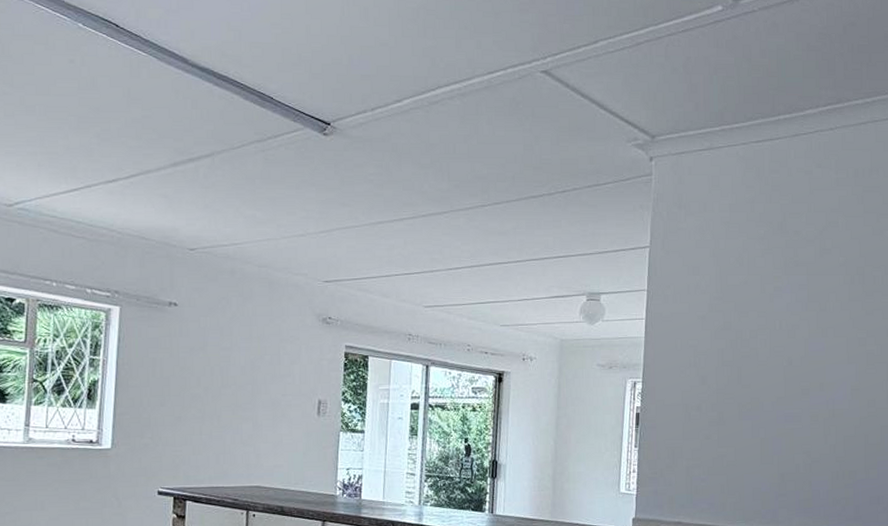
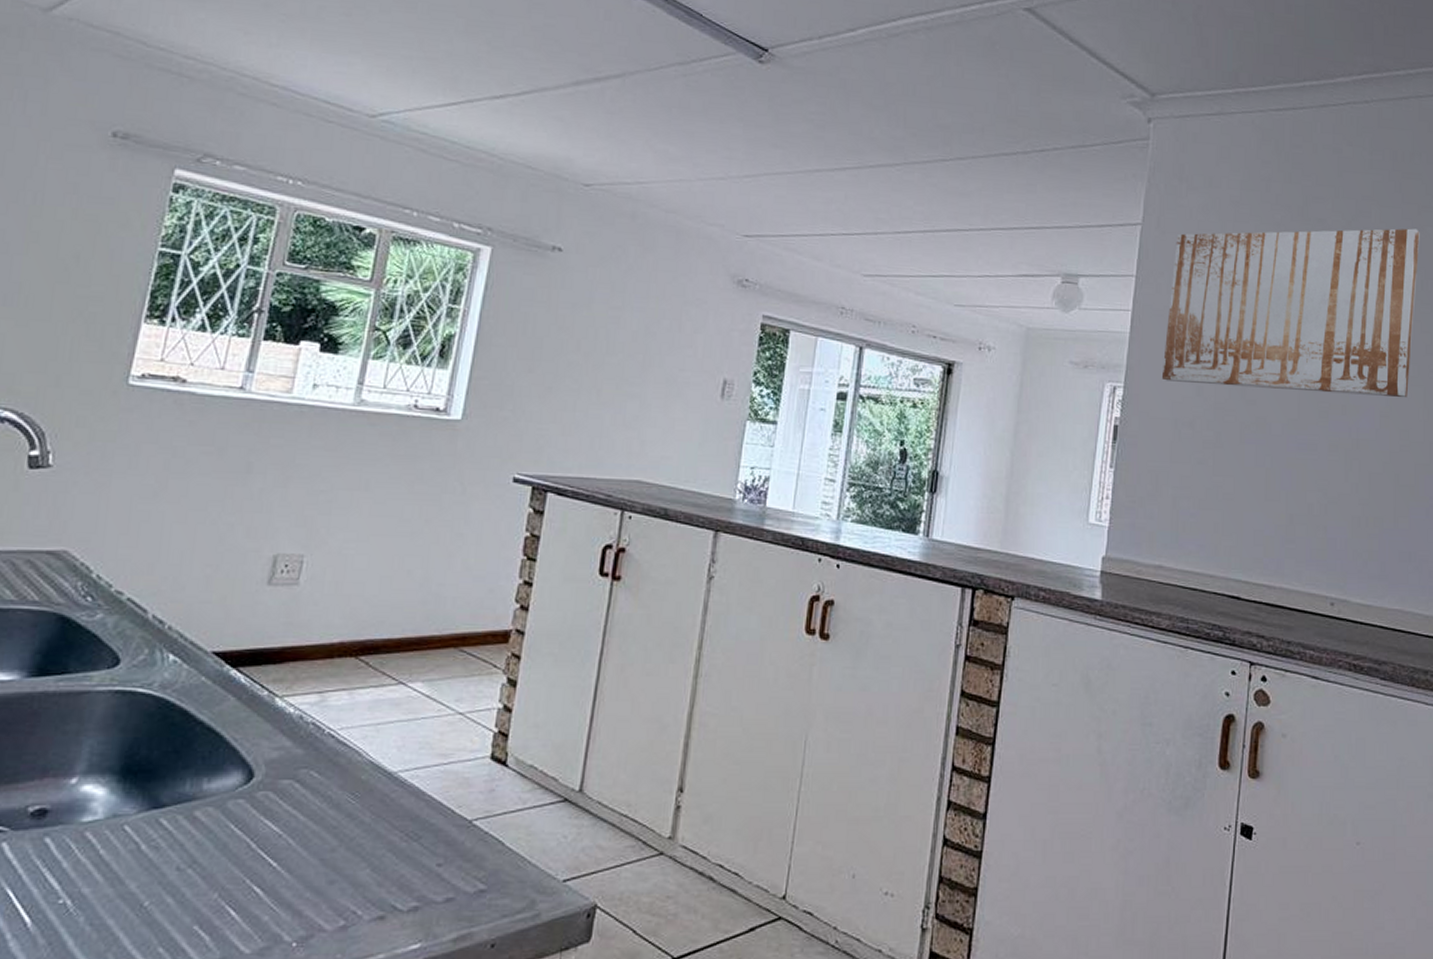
wall art: none [672,233,880,375] -> present [1161,228,1420,398]

